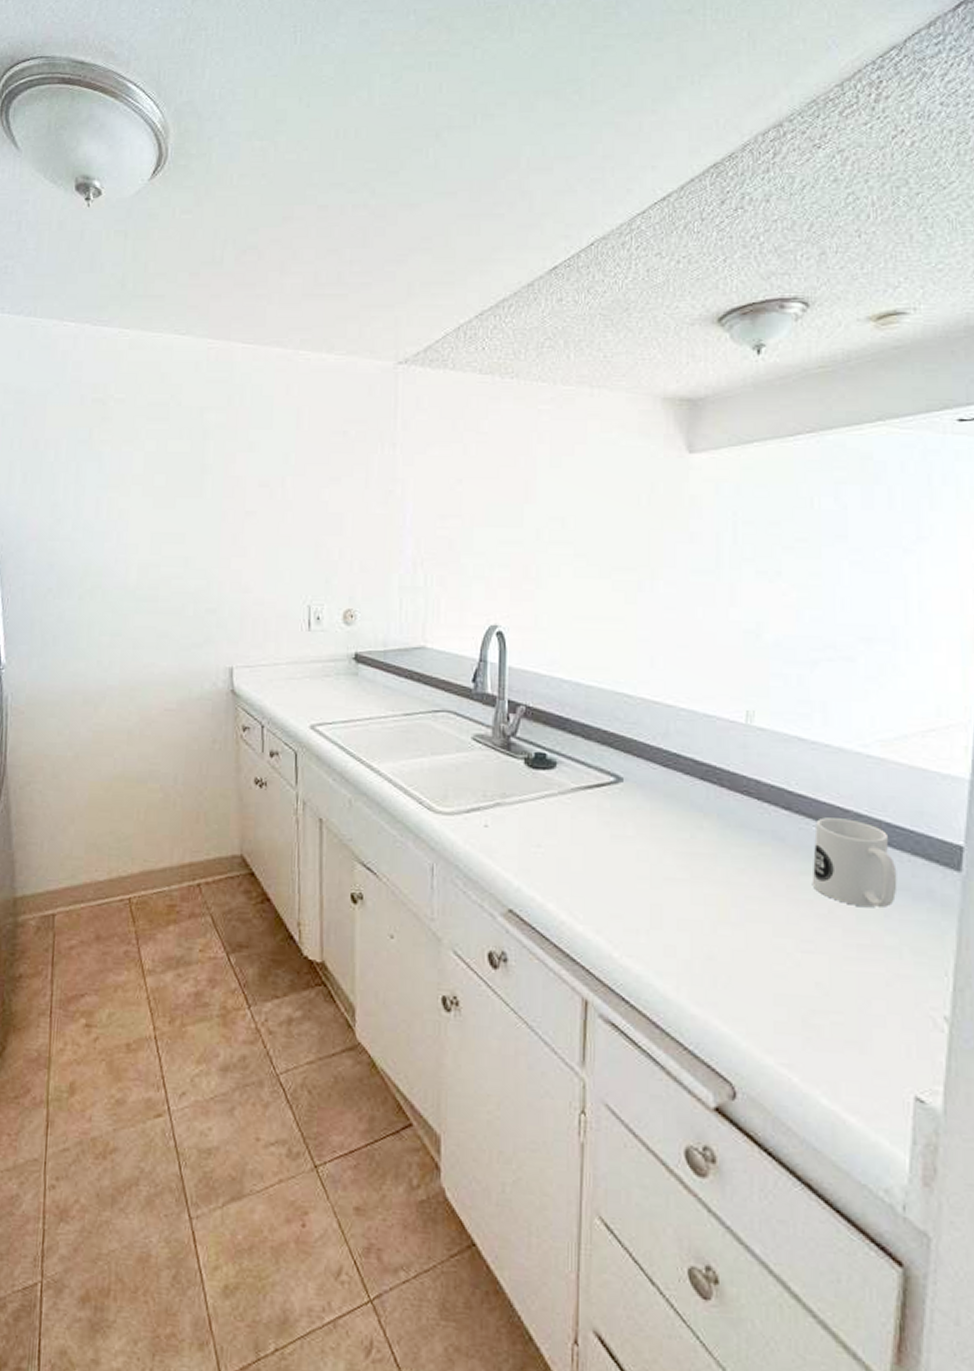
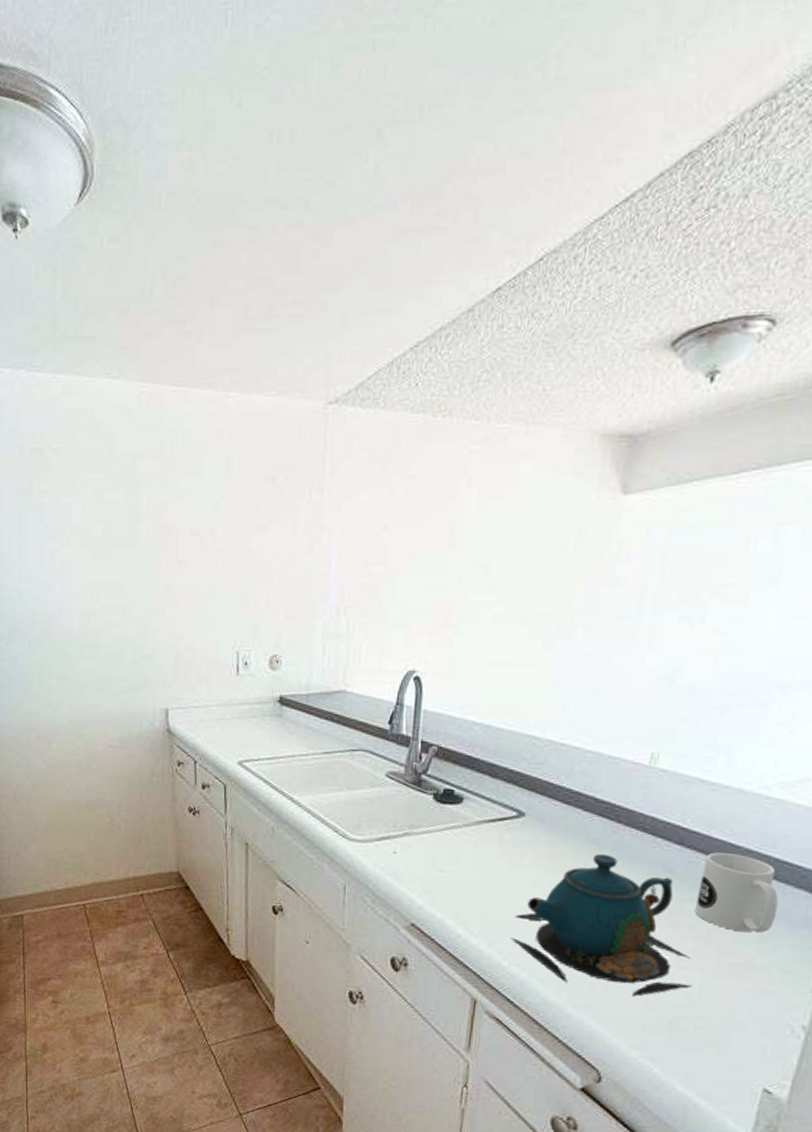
teapot: none [619,821,822,990] -> present [510,853,693,997]

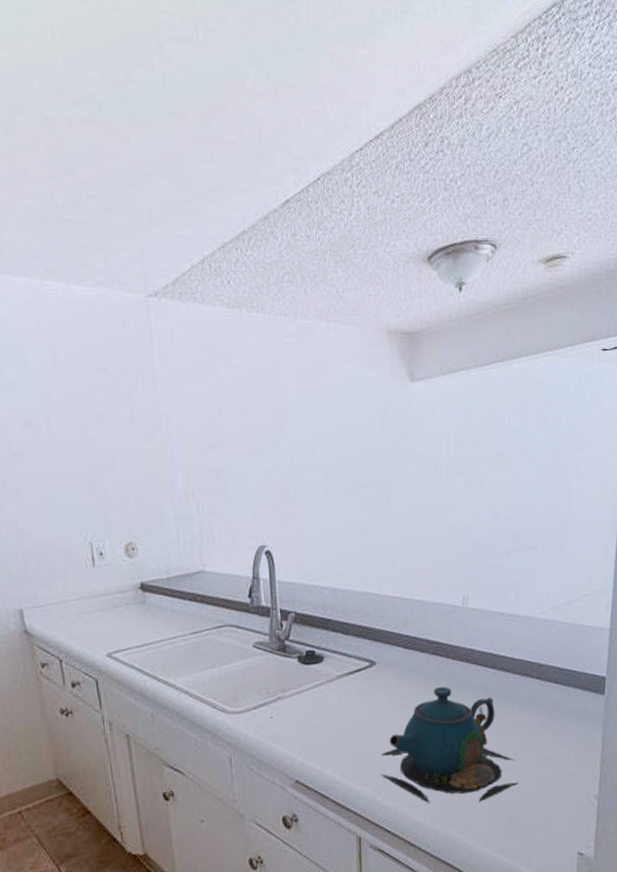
mug: present [694,852,779,933] -> none [511,668,566,731]

